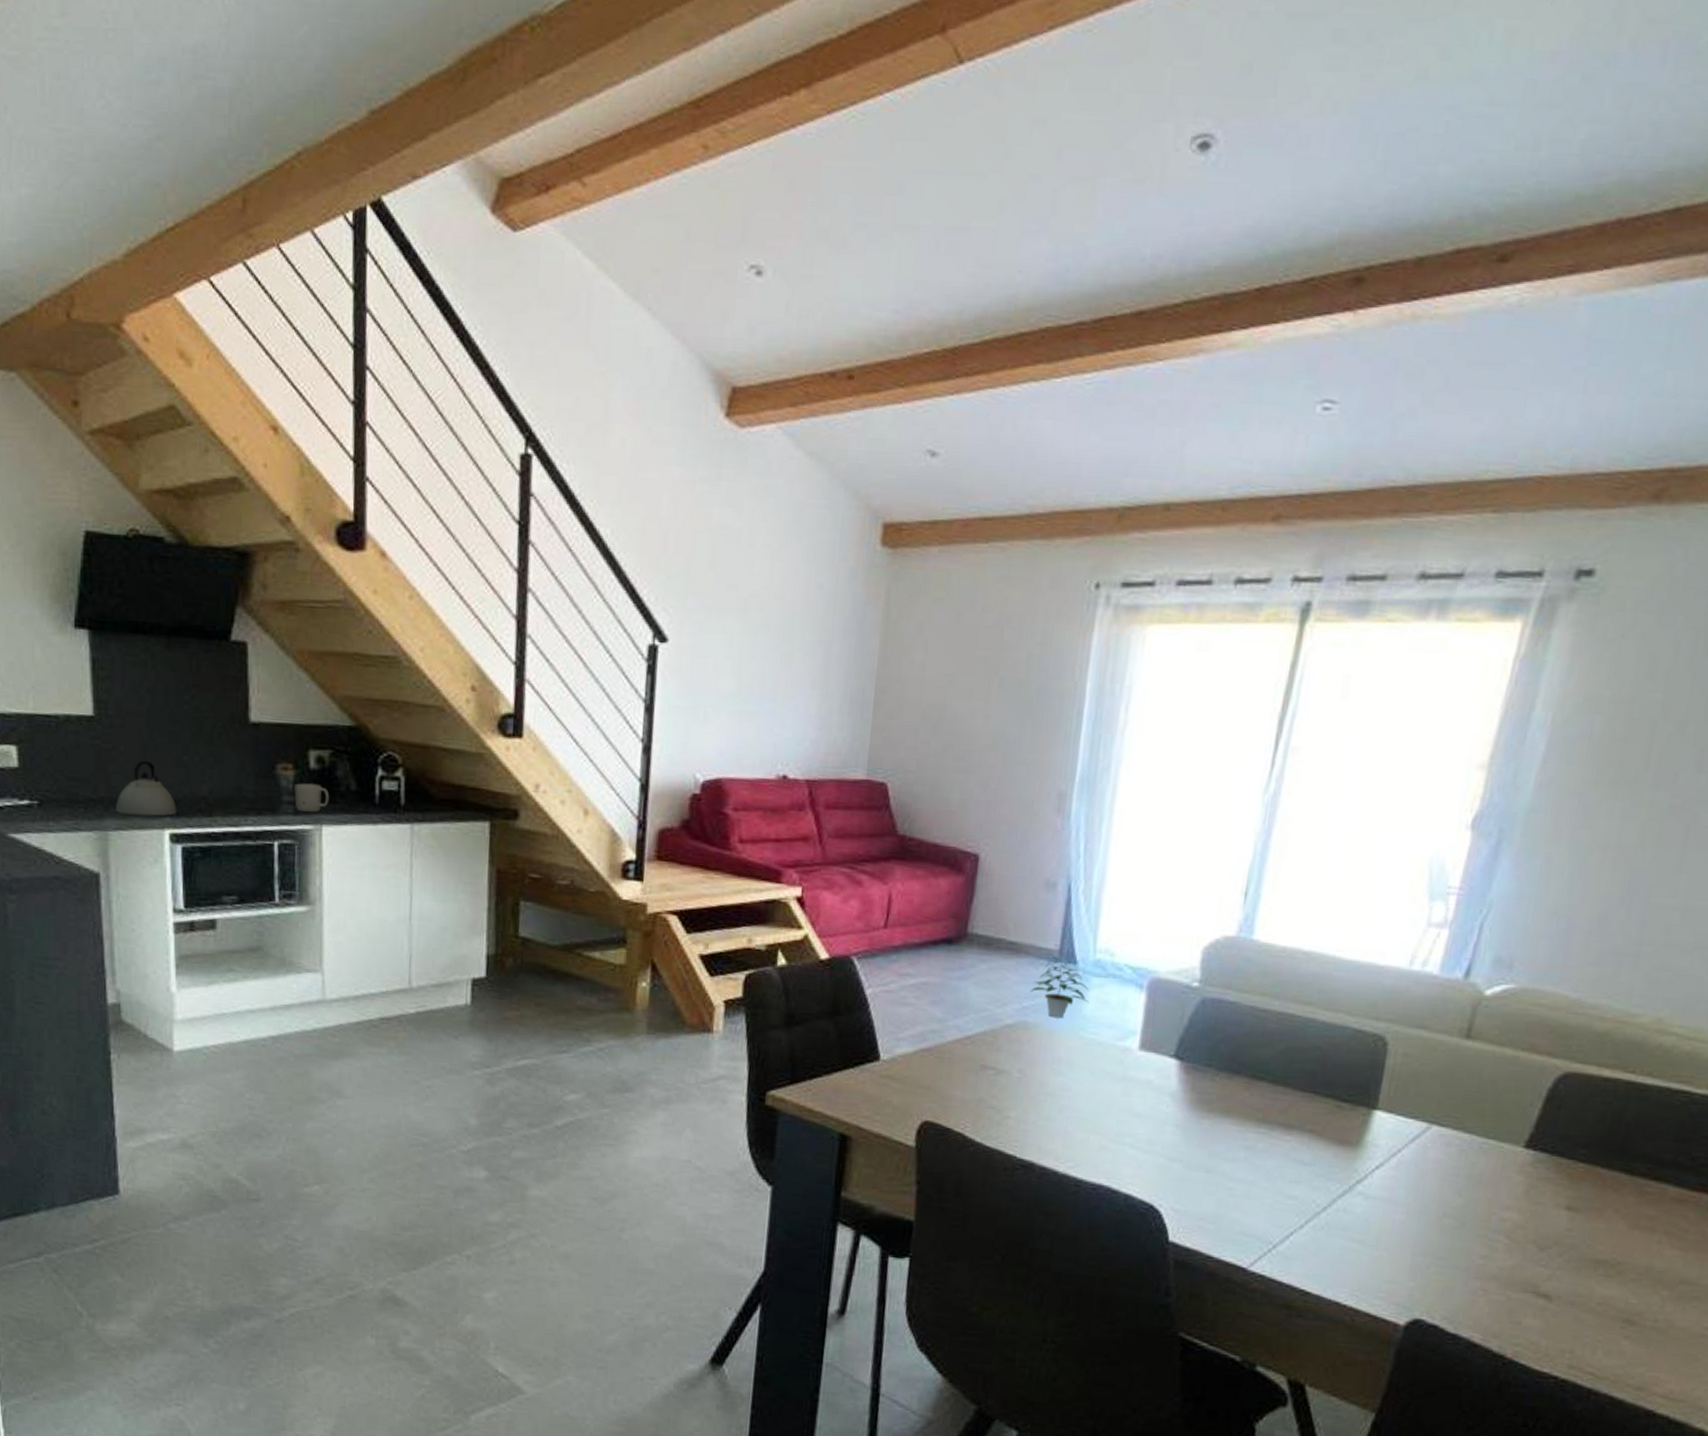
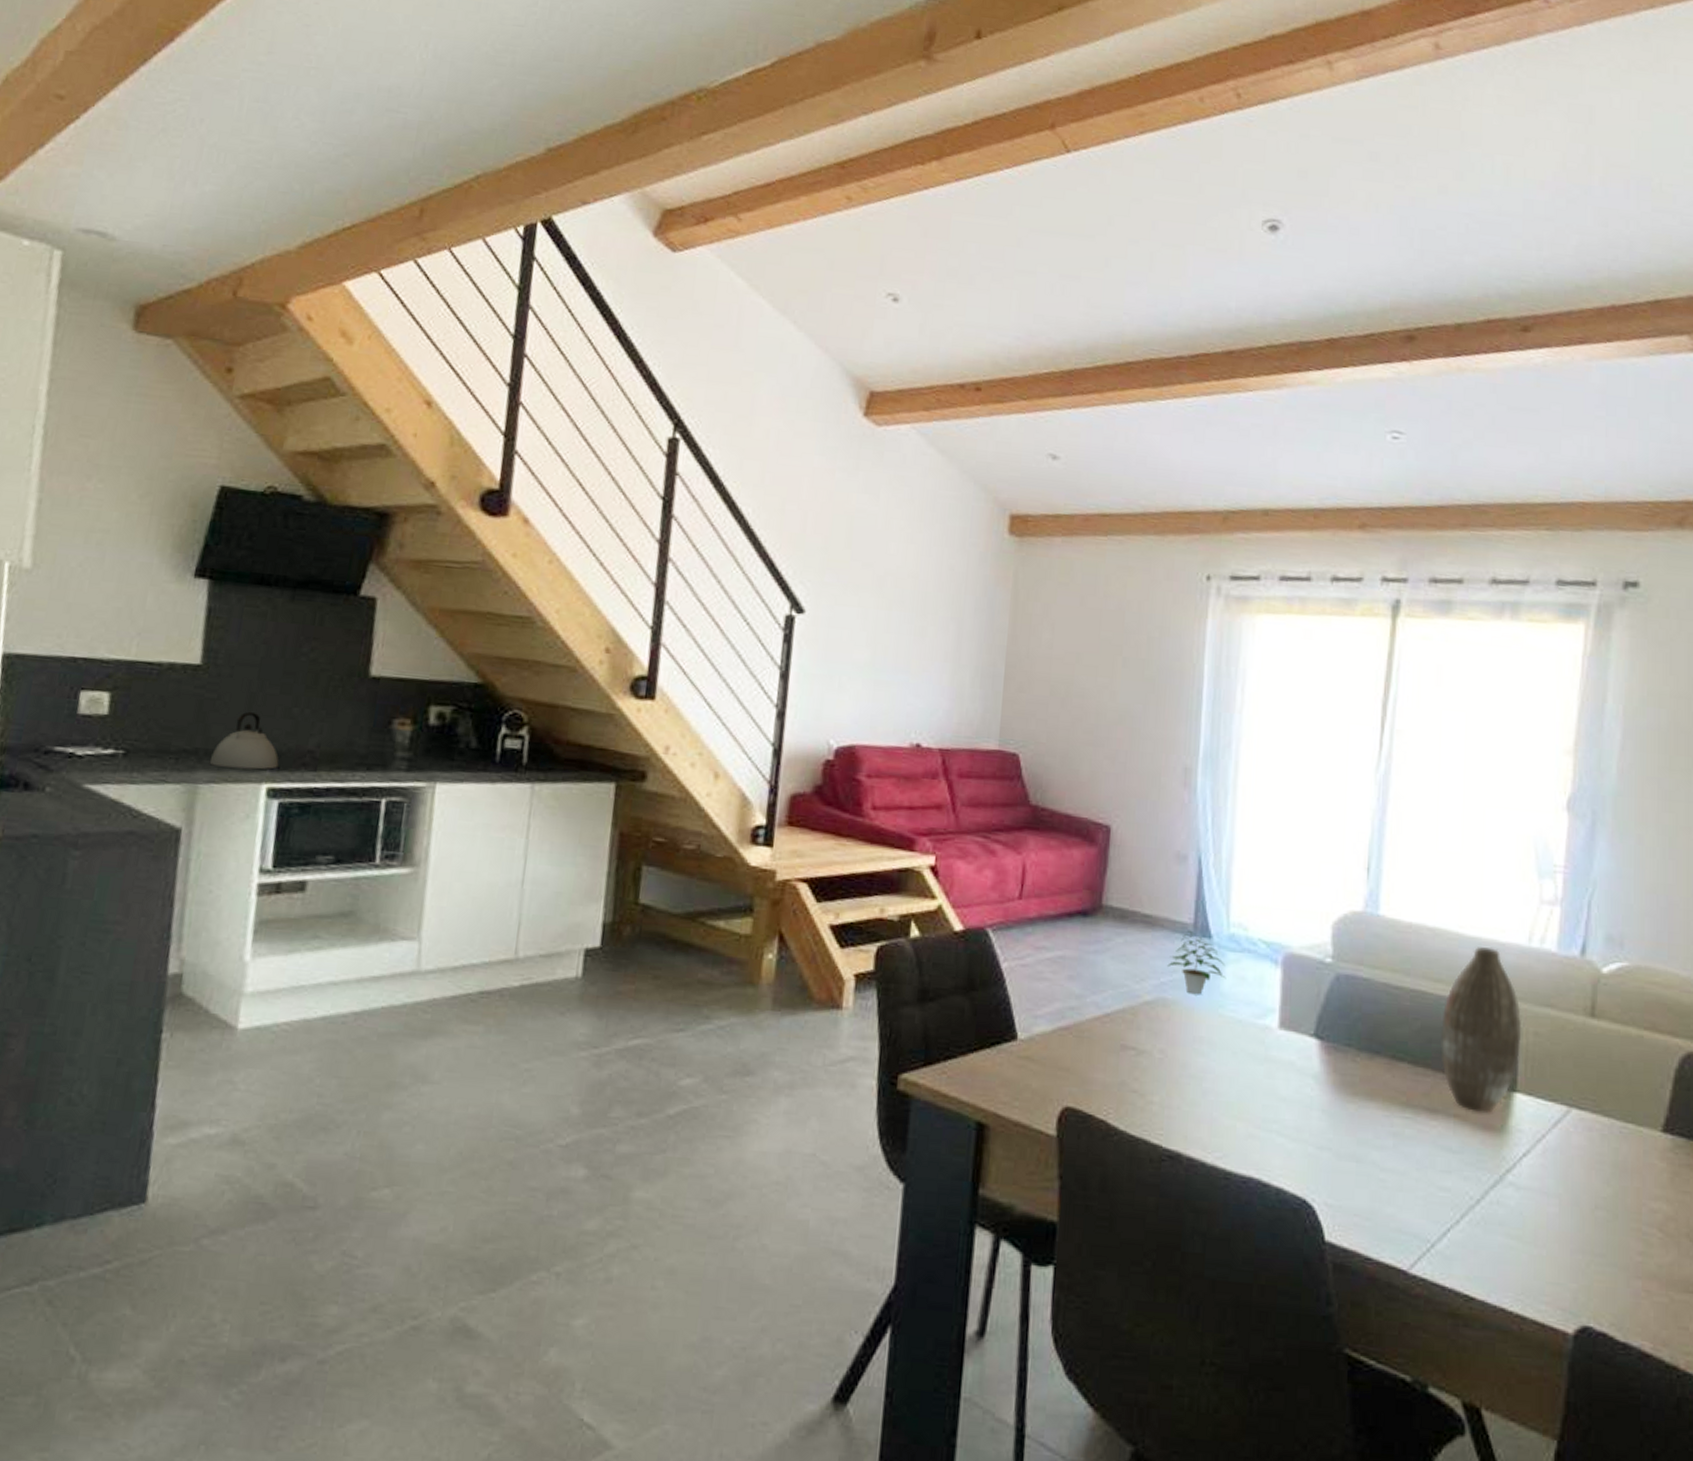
mug: present [294,783,330,813] -> none [409,739,448,770]
vase: none [1302,970,1393,1129] -> present [1440,947,1522,1113]

